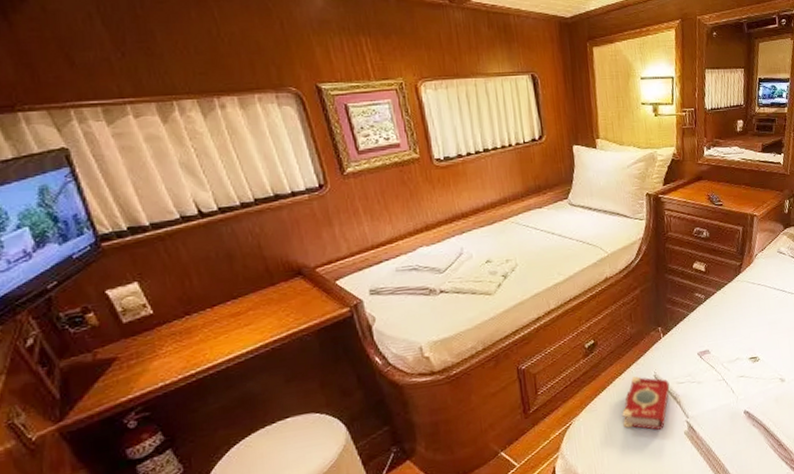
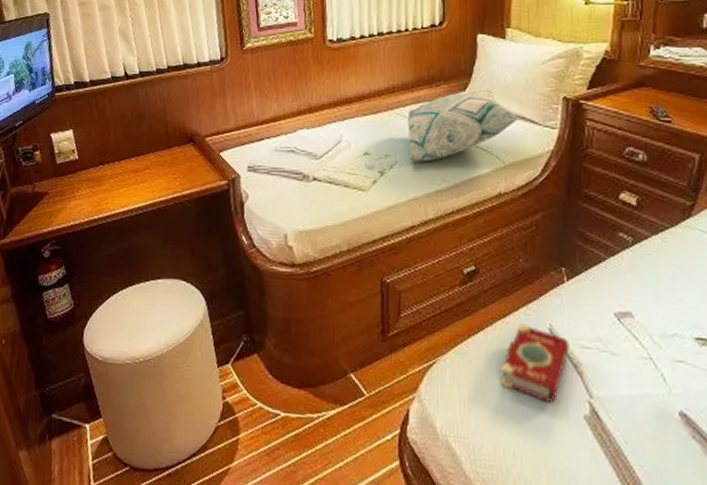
decorative pillow: none [521,192,615,263] -> present [407,89,519,162]

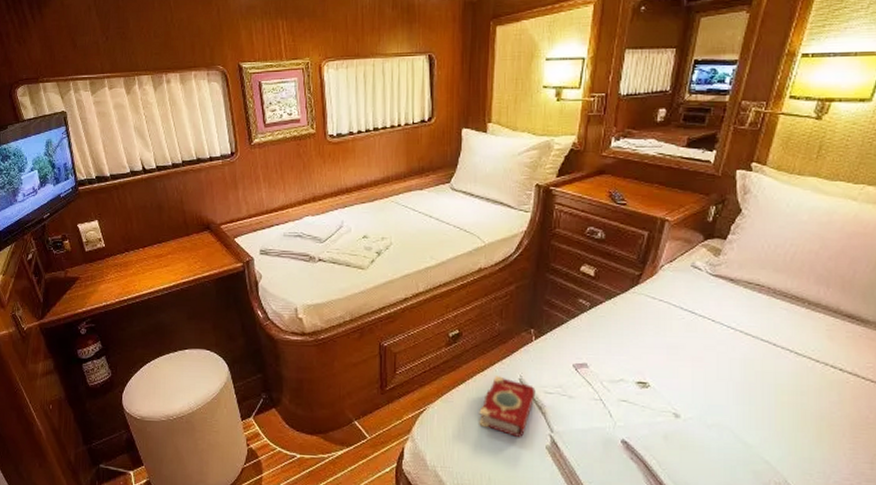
decorative pillow: present [407,89,519,162] -> none [400,178,498,243]

